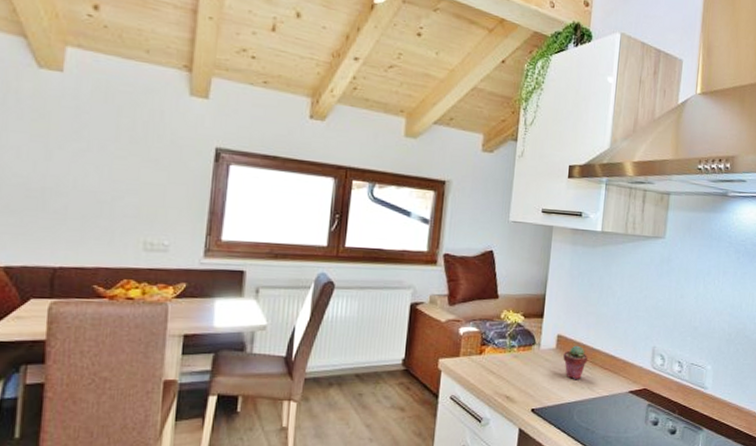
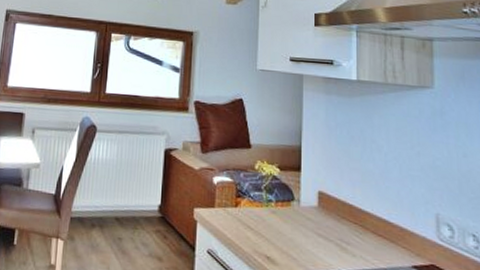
potted succulent: present [563,345,589,380] -> none [327,204,357,246]

